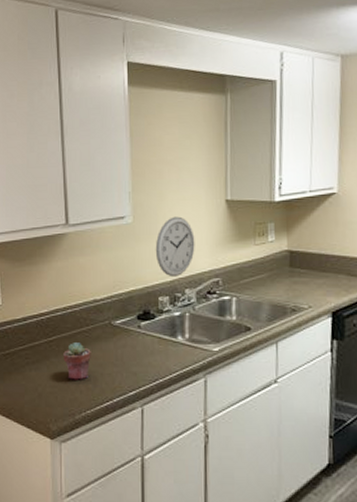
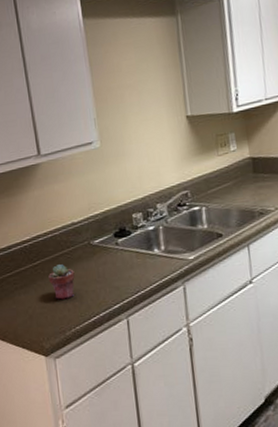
wall clock: present [155,216,195,278] -> none [124,136,162,195]

